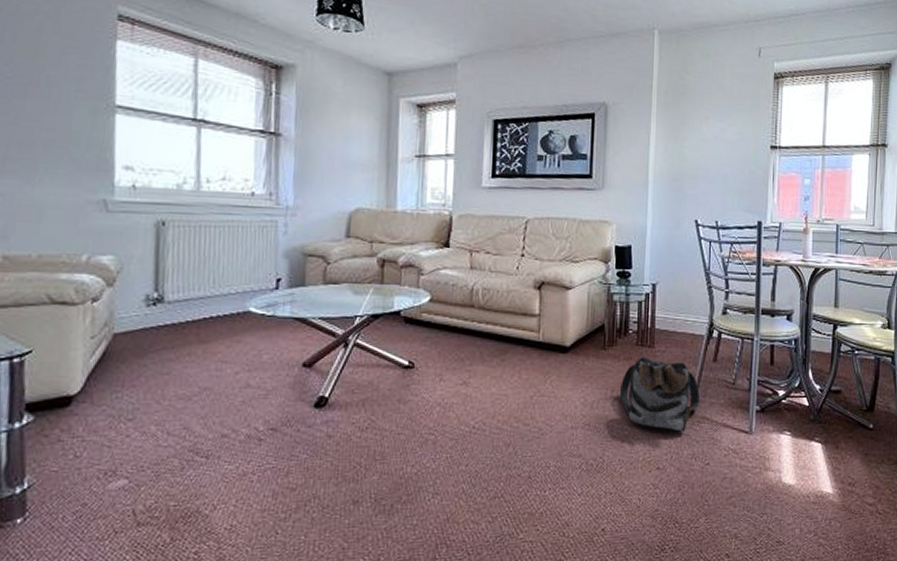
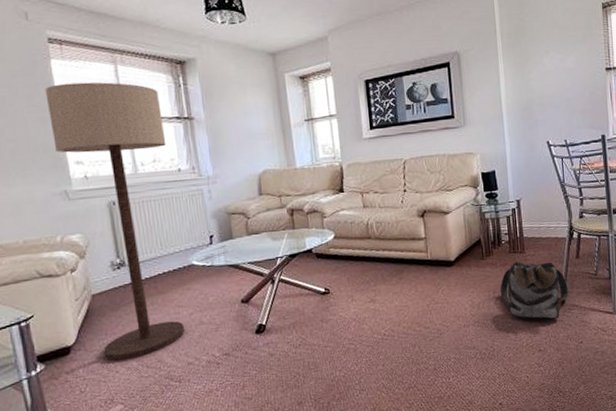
floor lamp: none [101,70,243,422] -> present [45,82,186,361]

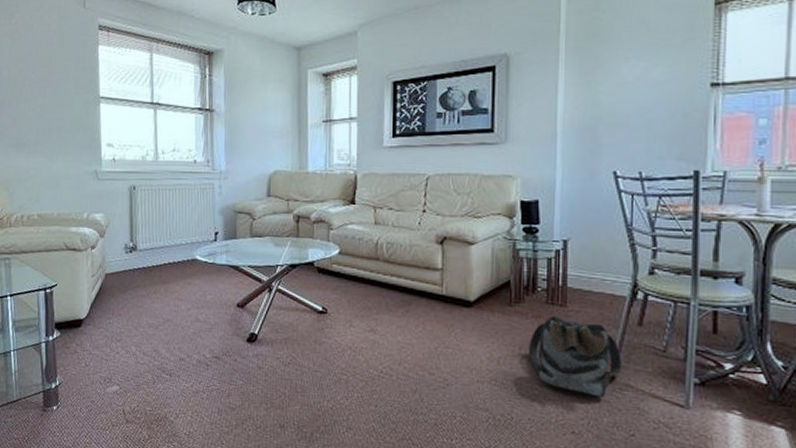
floor lamp: present [45,82,186,361] -> none [90,68,187,343]

